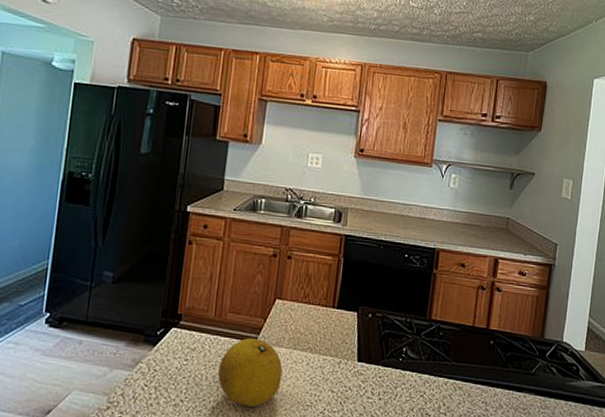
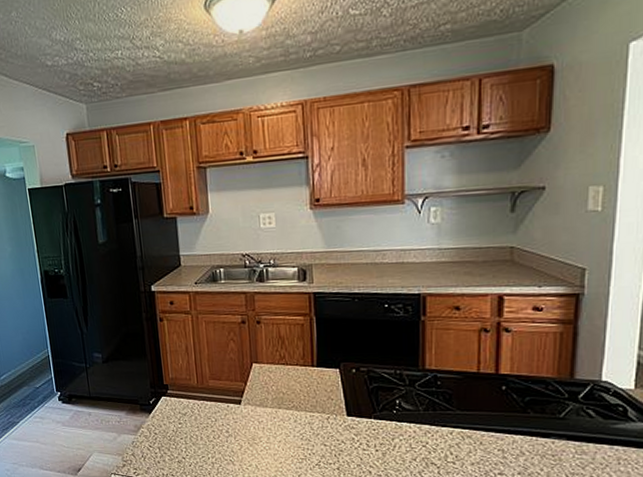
fruit: present [218,338,283,406] -> none [210,401,272,461]

